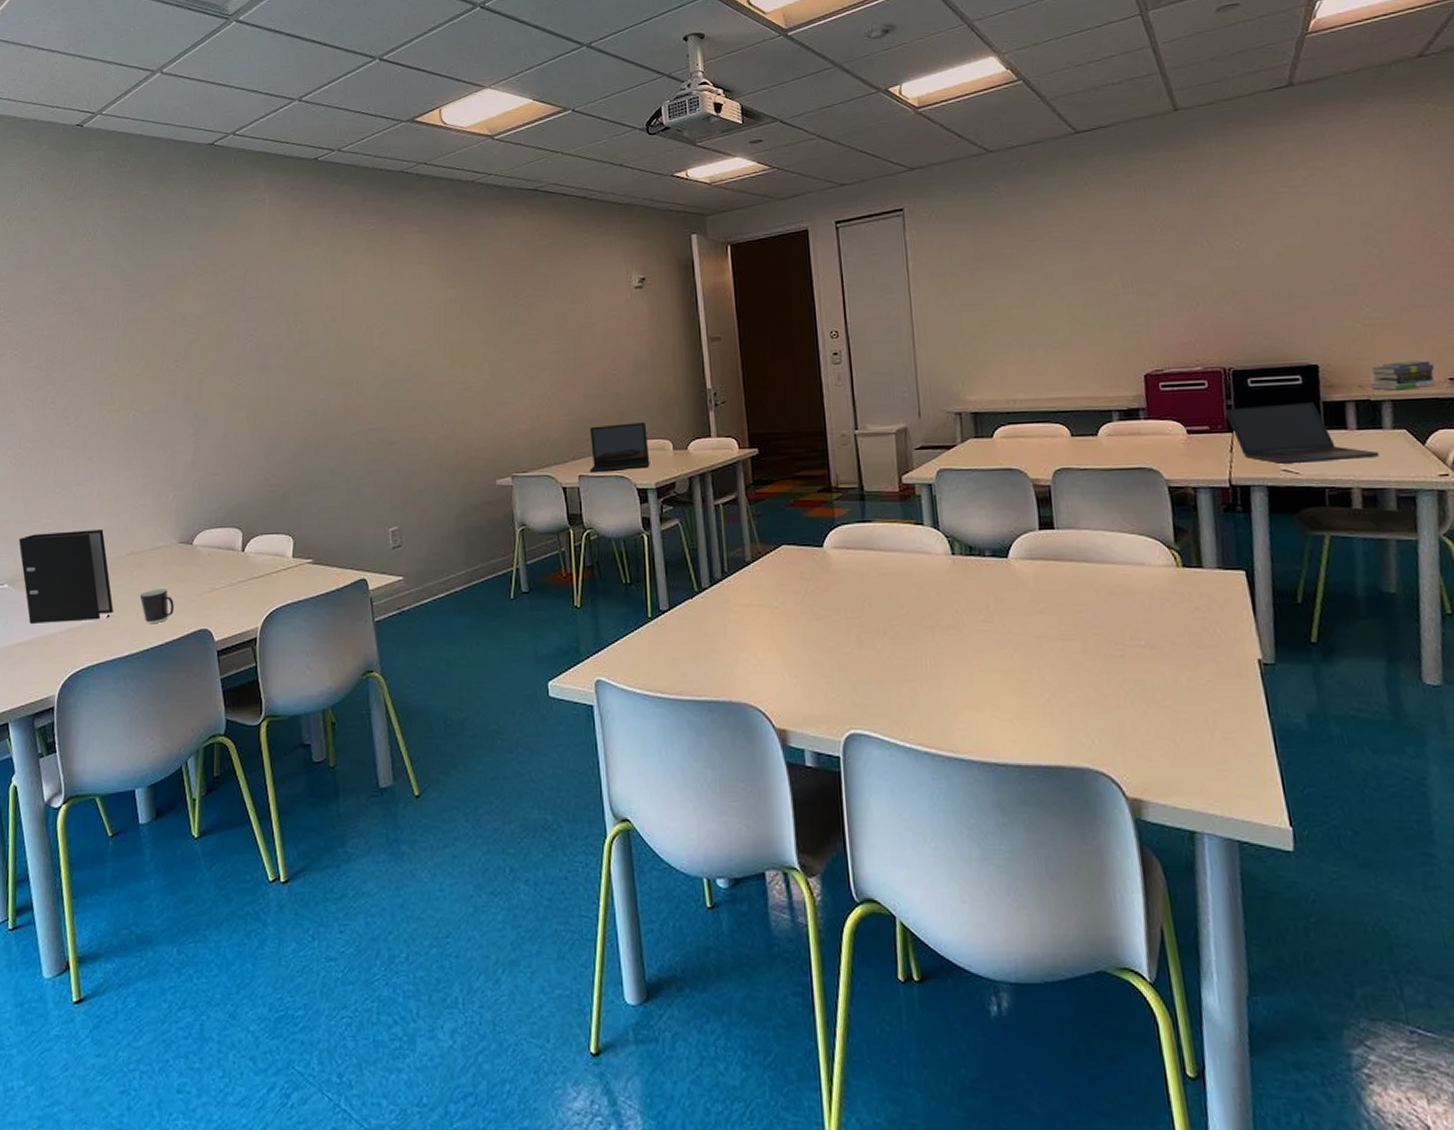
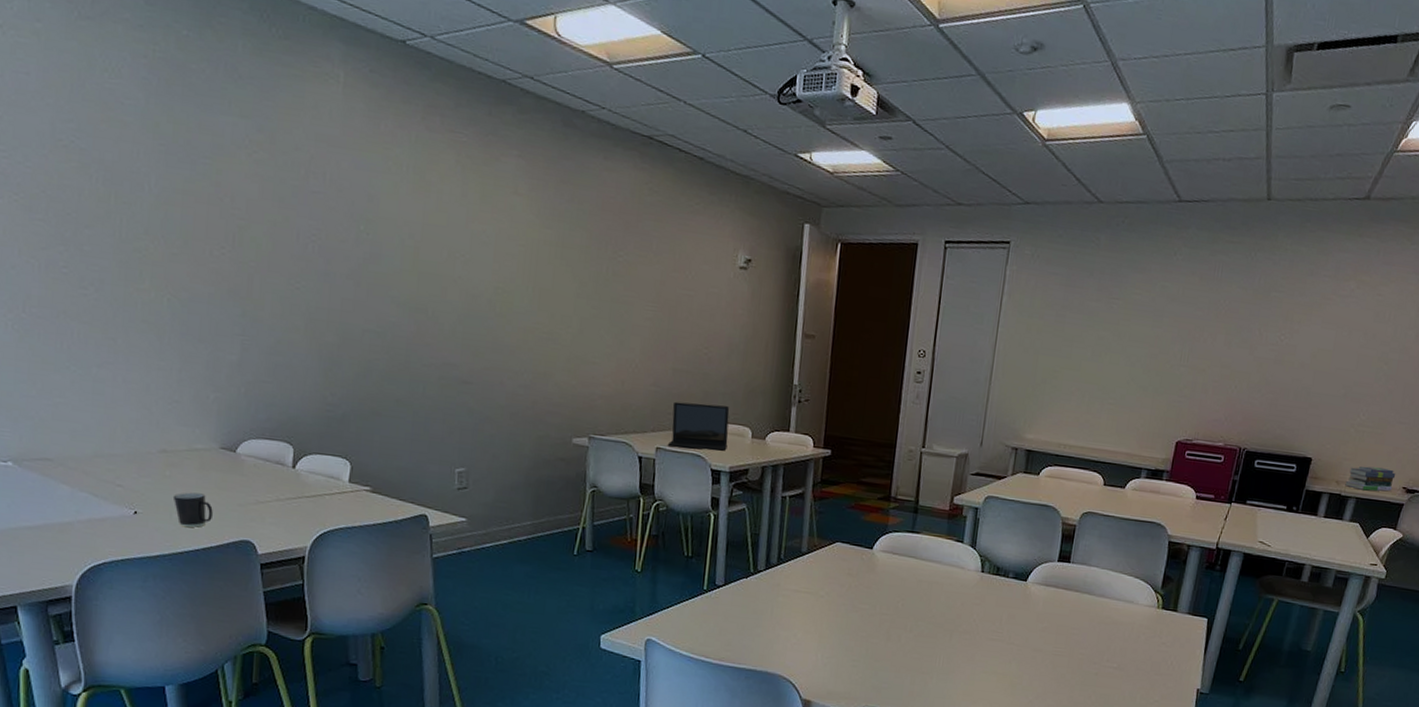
binder: present [19,530,113,623] -> none [25,412,142,515]
laptop: present [1225,402,1380,464] -> none [1230,483,1334,542]

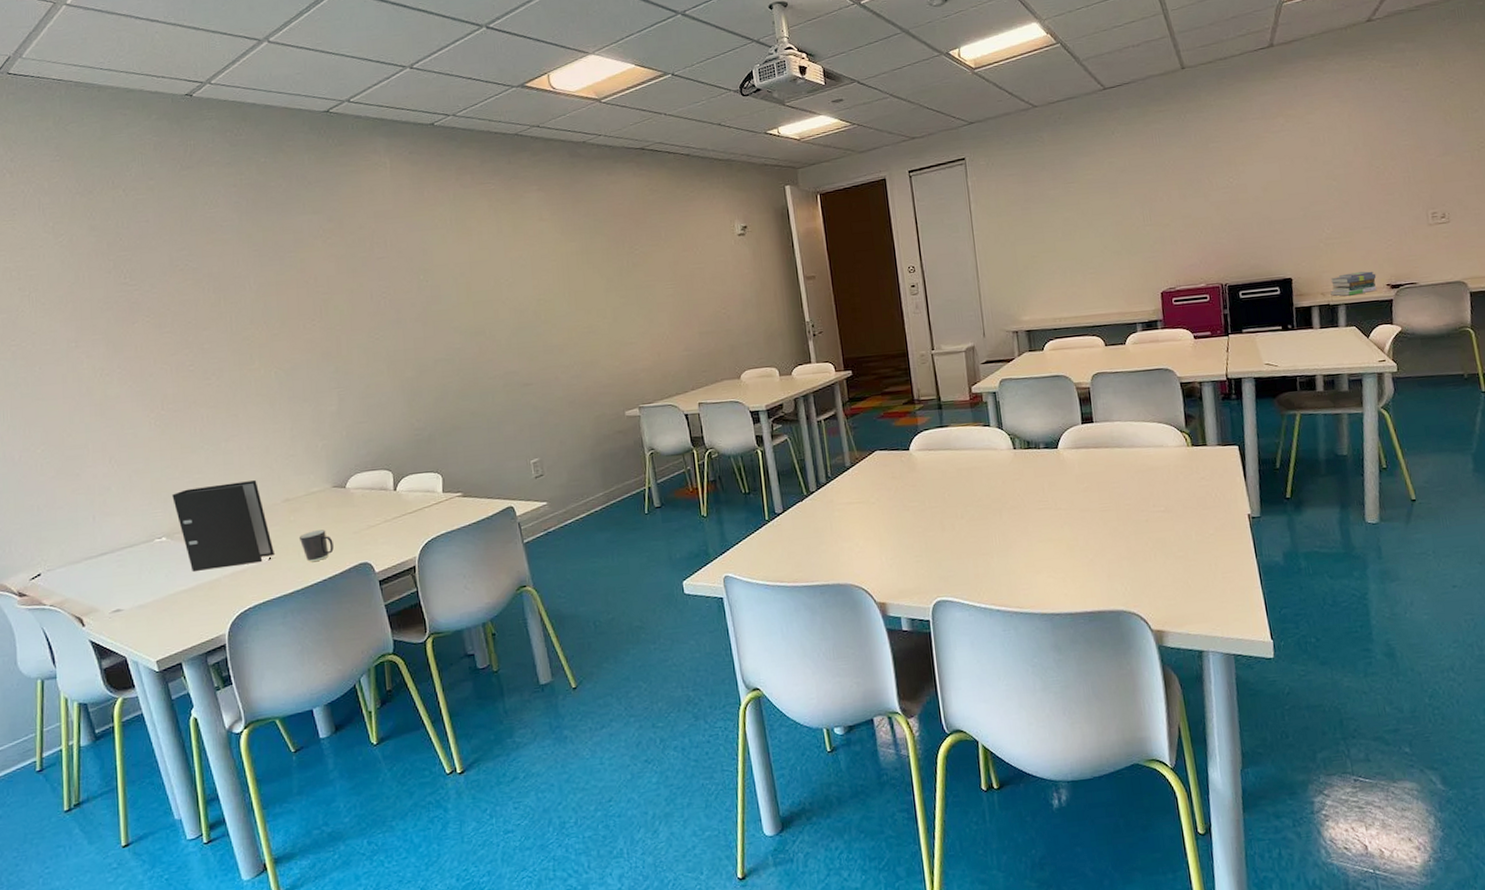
binder: none [25,412,142,515] -> present [172,480,275,571]
laptop: present [668,401,730,451] -> none [706,354,760,400]

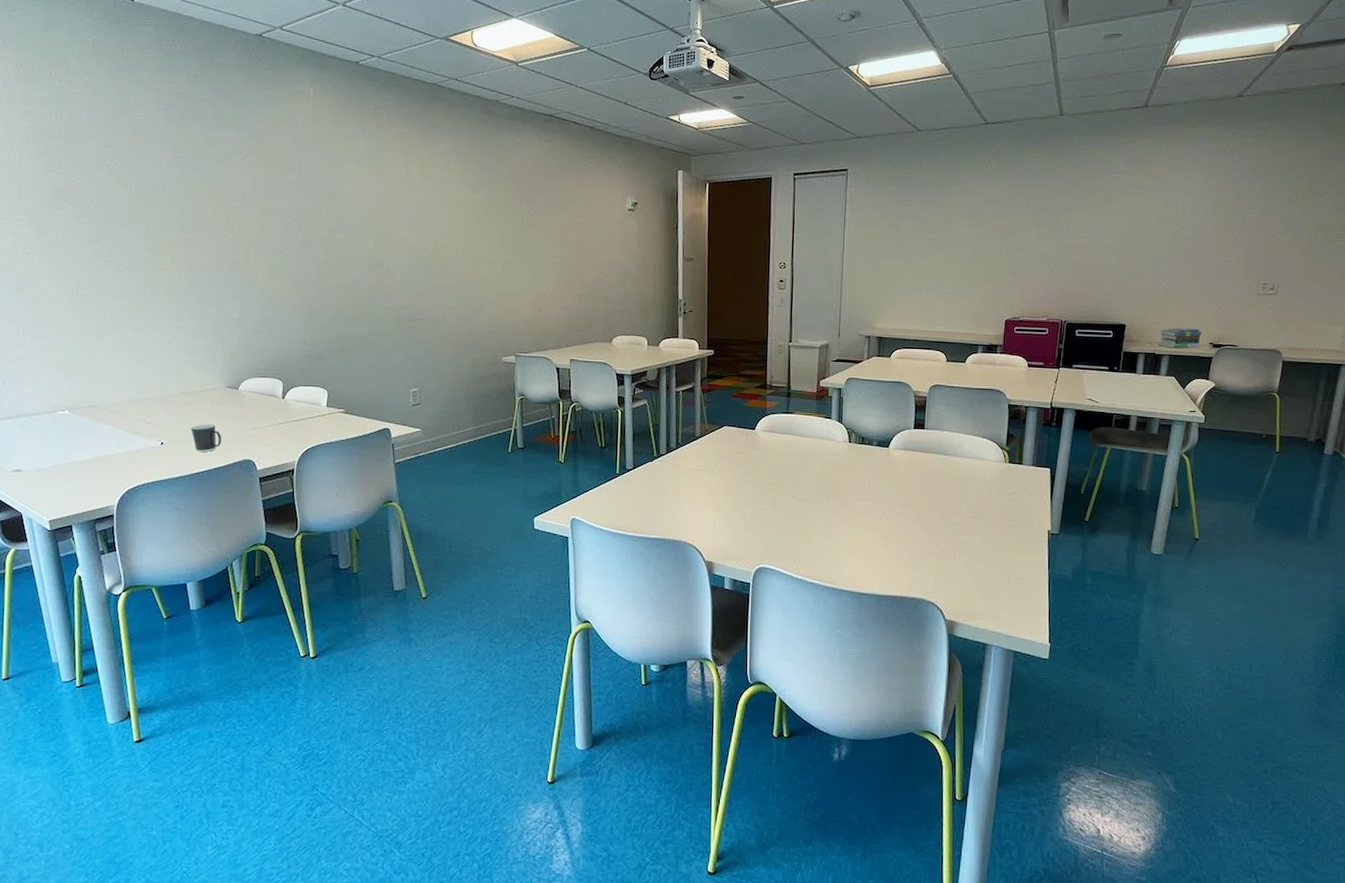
binder: present [172,480,275,571] -> none [78,369,167,446]

